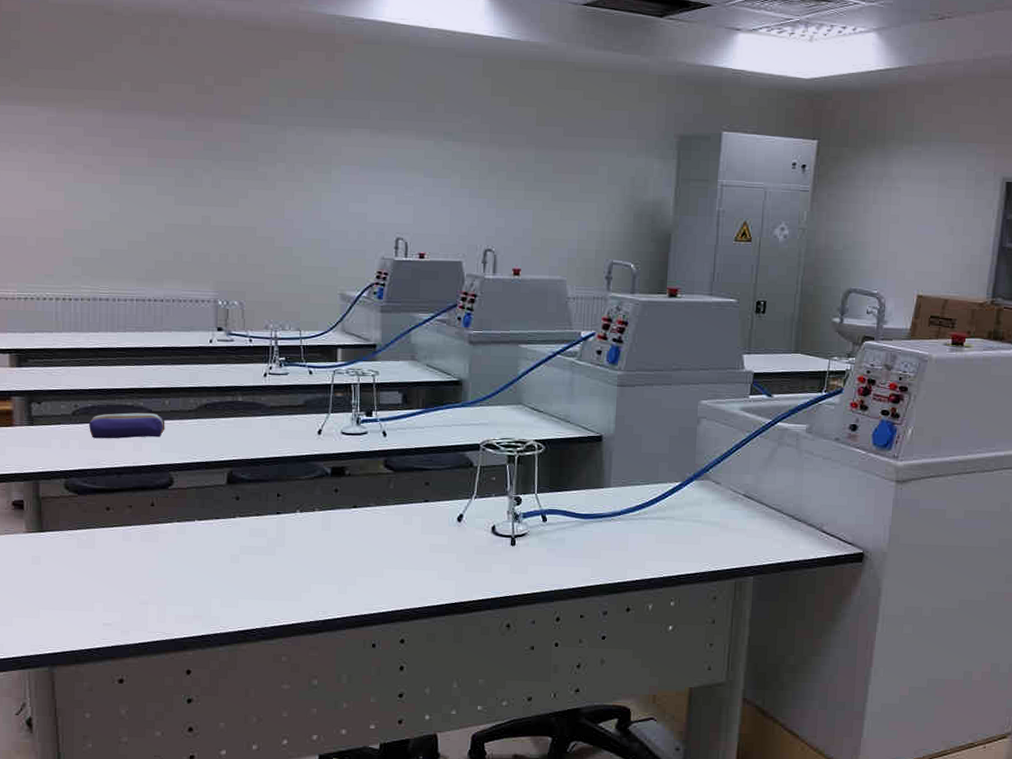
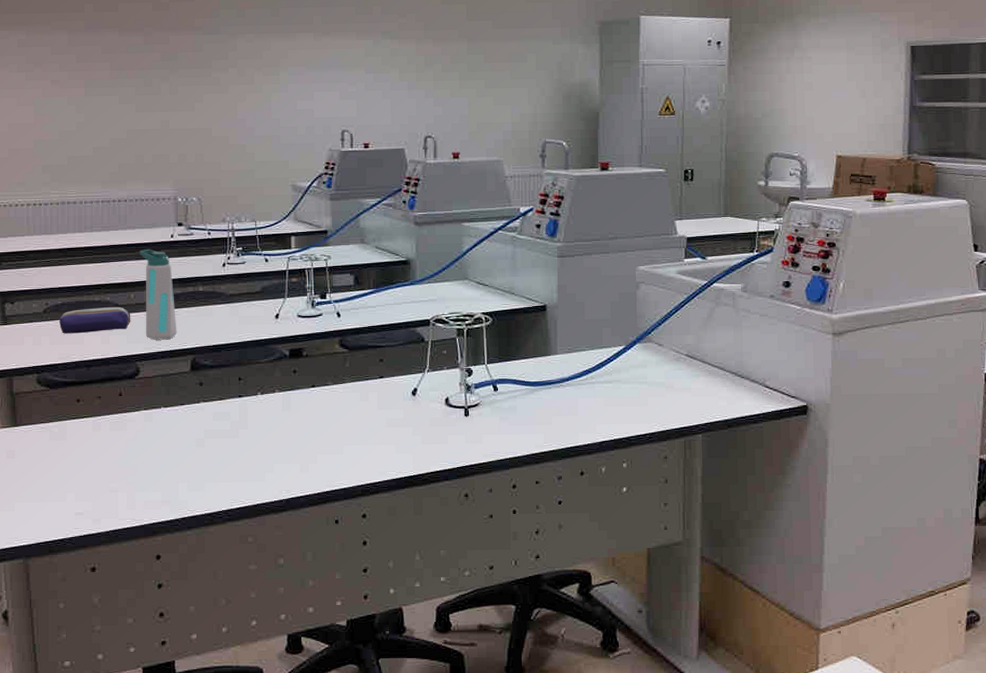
water bottle: none [176,353,214,451] -> present [140,249,177,340]

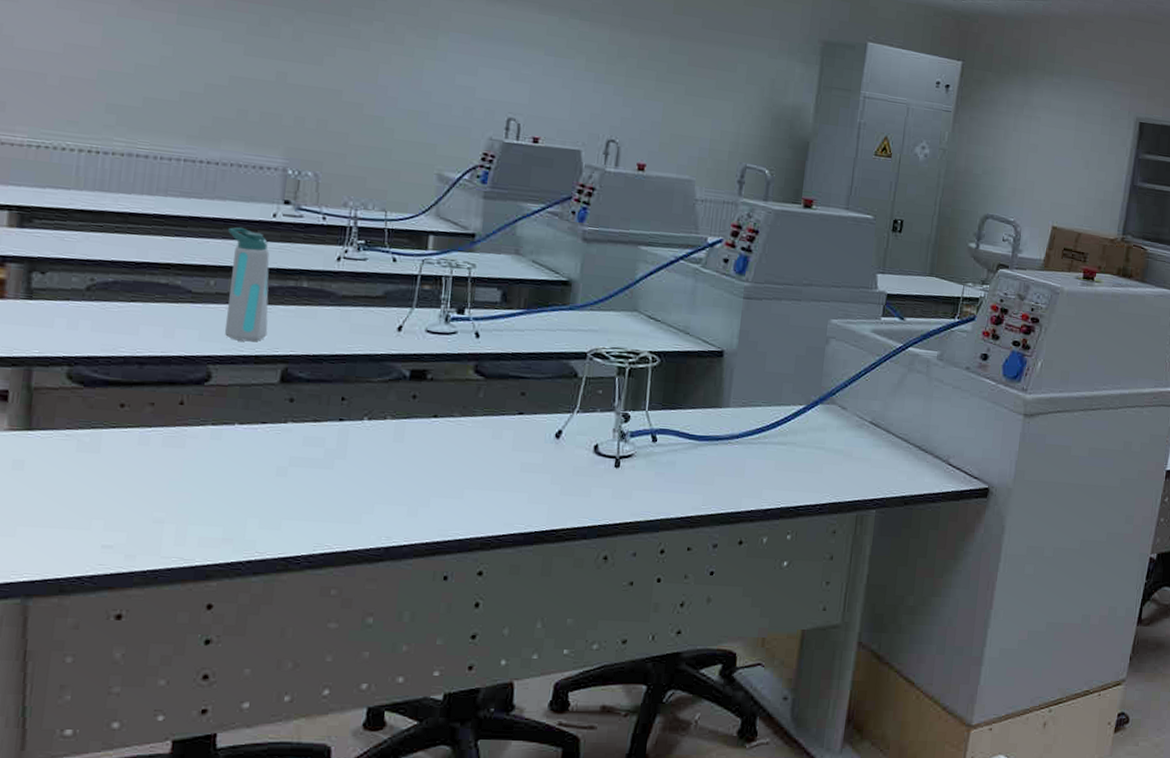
pencil case: present [59,306,131,334] -> none [107,291,208,324]

